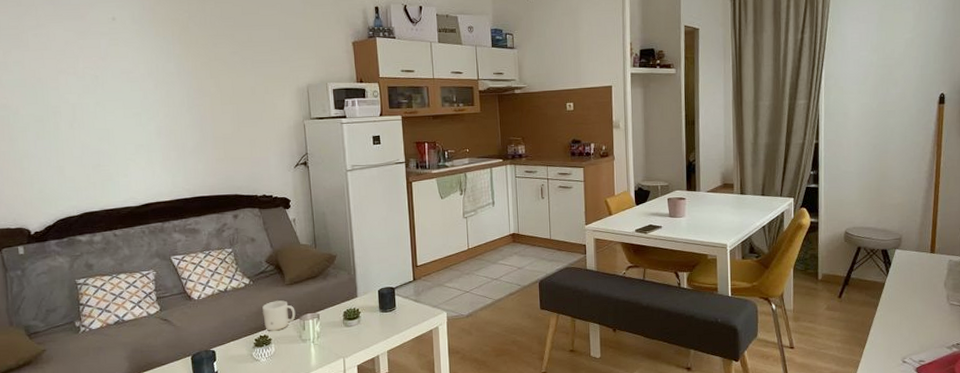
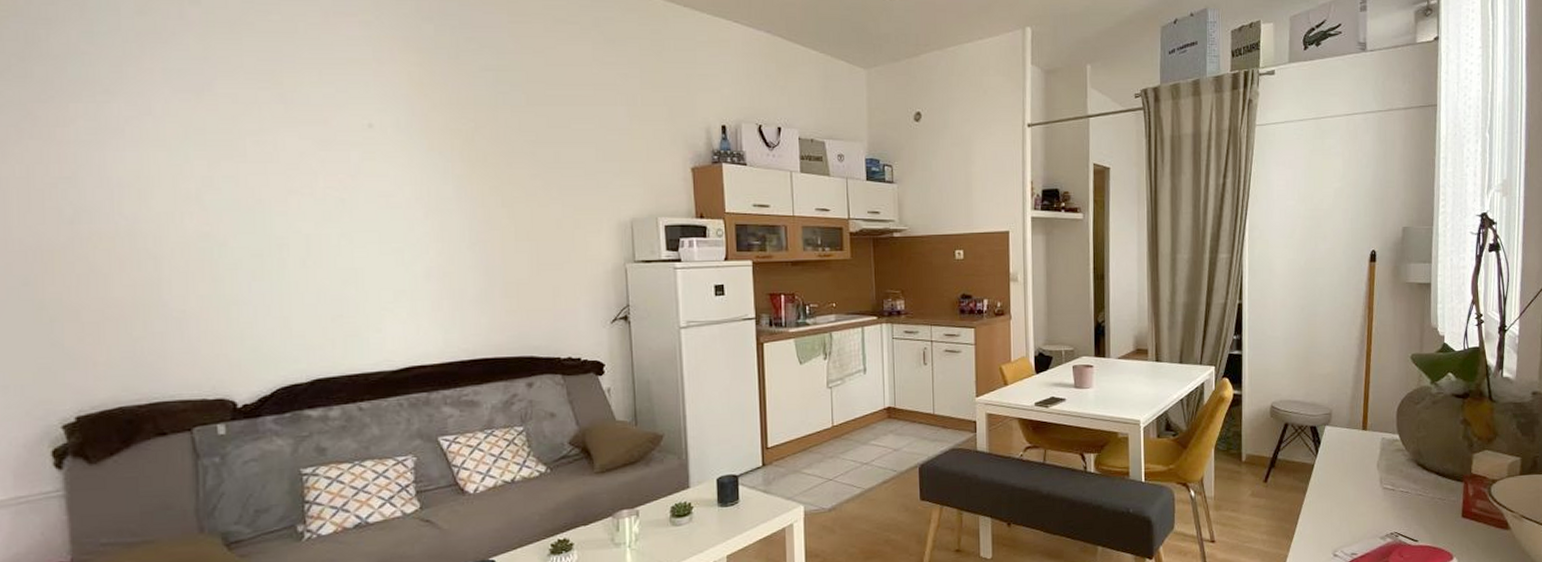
mug: present [262,300,296,331] -> none [562,493,607,534]

